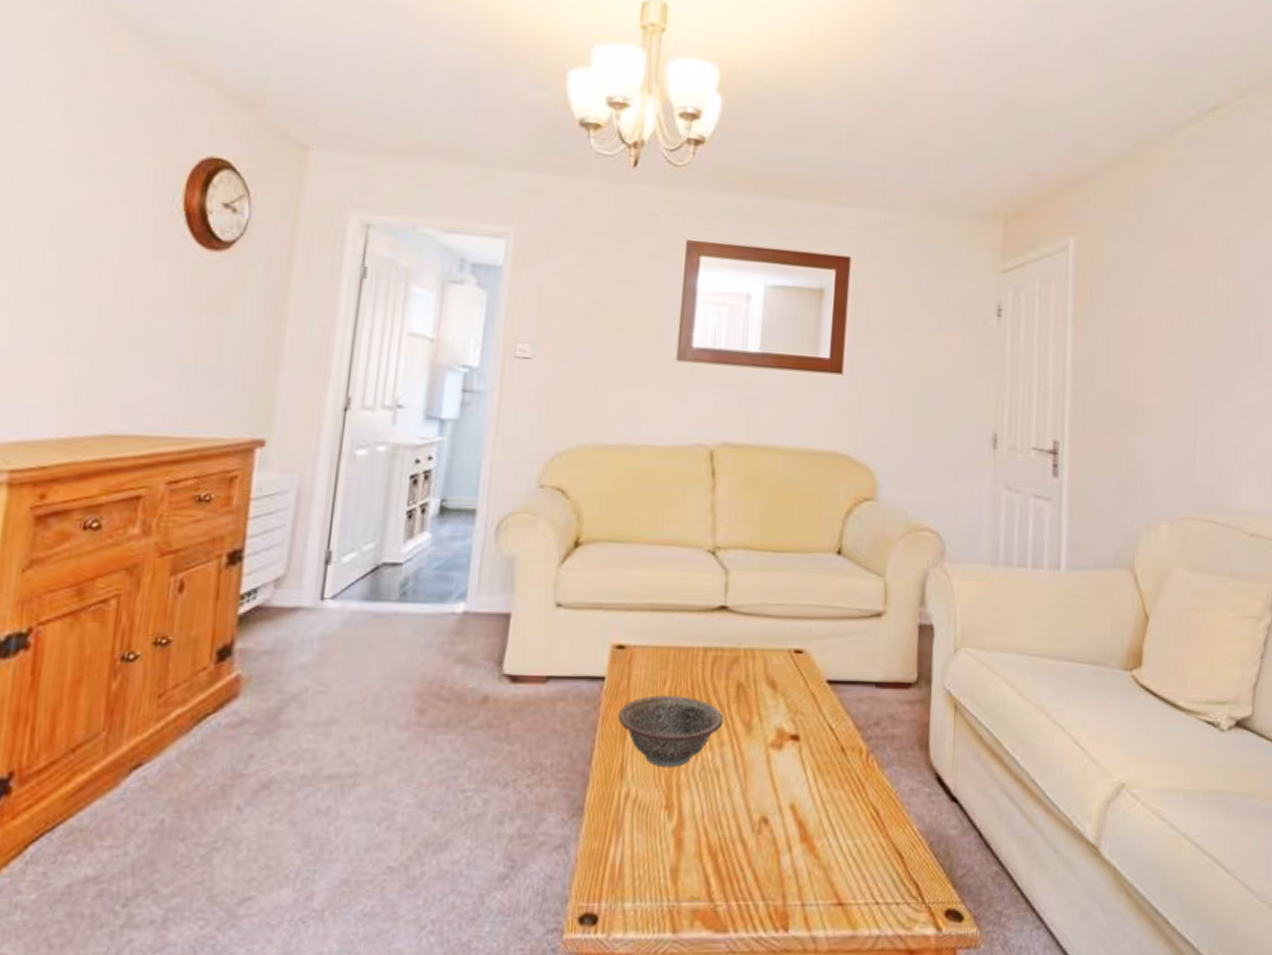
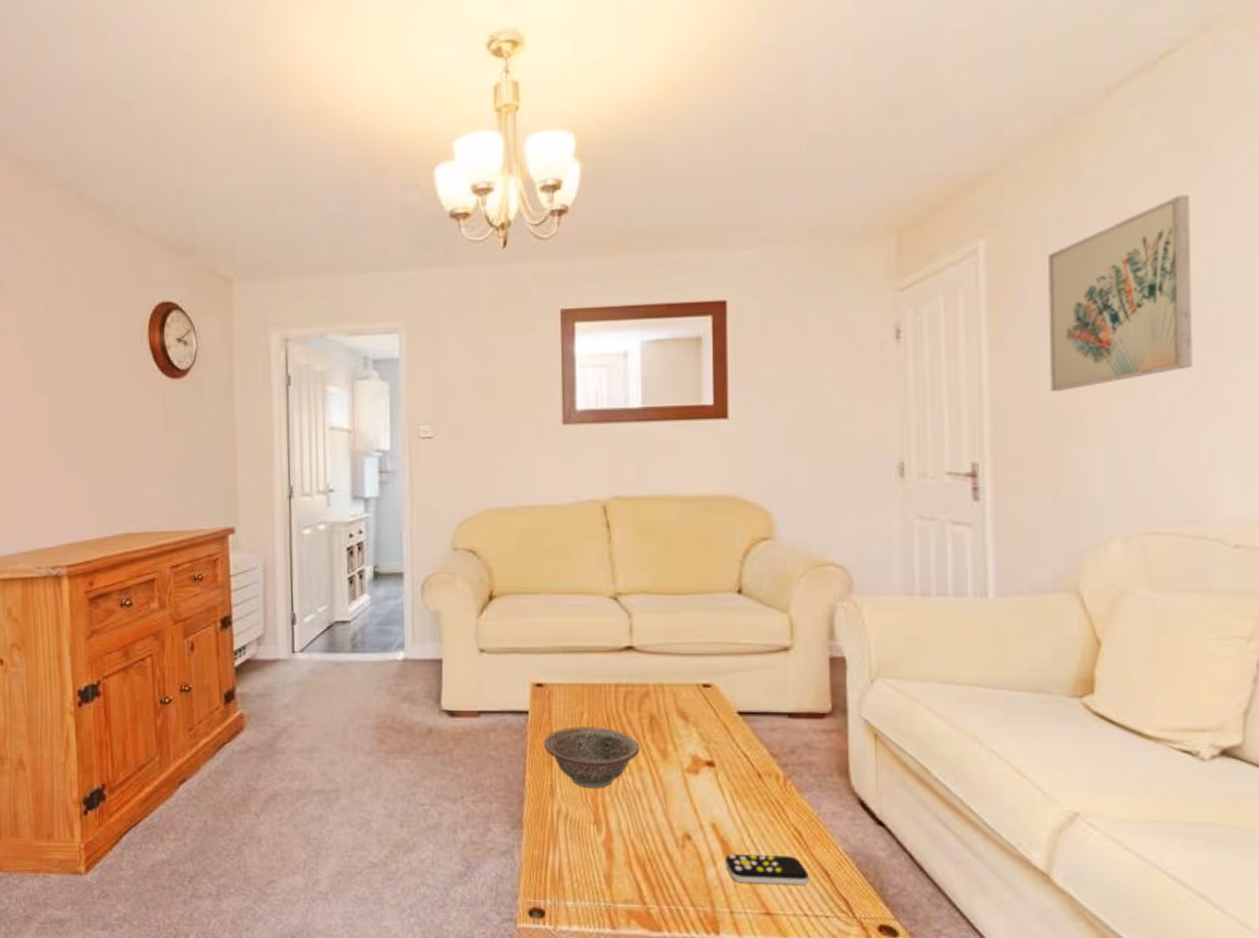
remote control: none [801,838,883,870] -> present [725,854,809,885]
wall art: none [1119,226,1228,383] -> present [1048,195,1193,391]

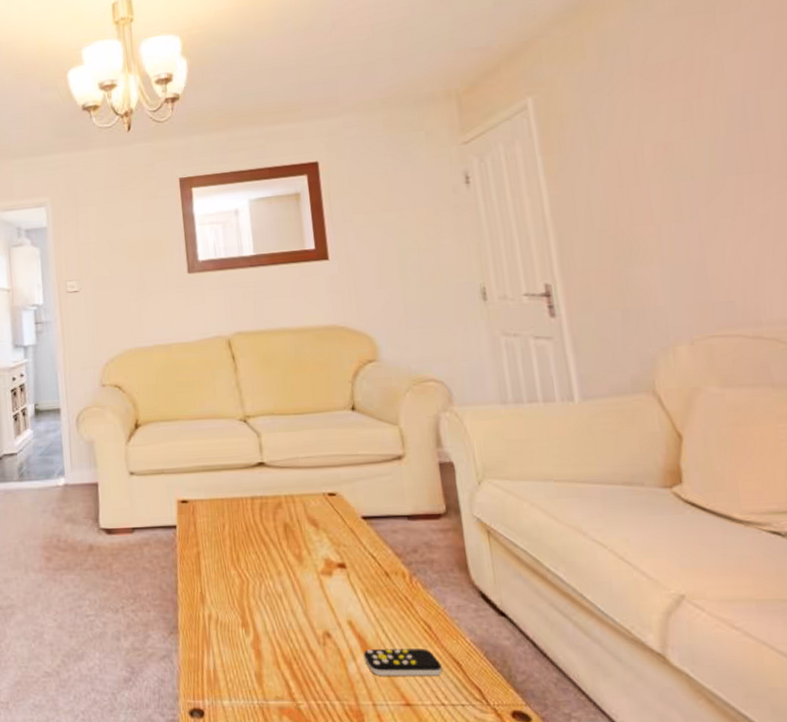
decorative bowl: present [543,726,640,789] -> none [191,537,278,594]
wall art: present [1048,195,1193,391] -> none [588,48,728,219]

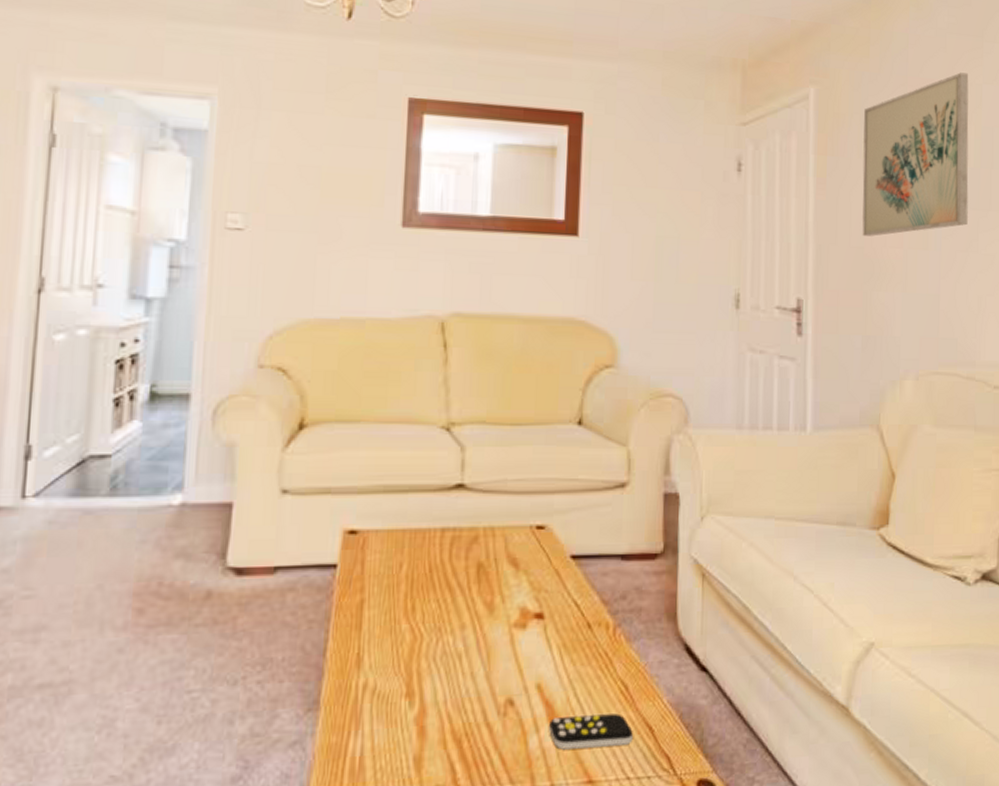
wall art: none [588,48,728,219] -> present [862,72,969,236]

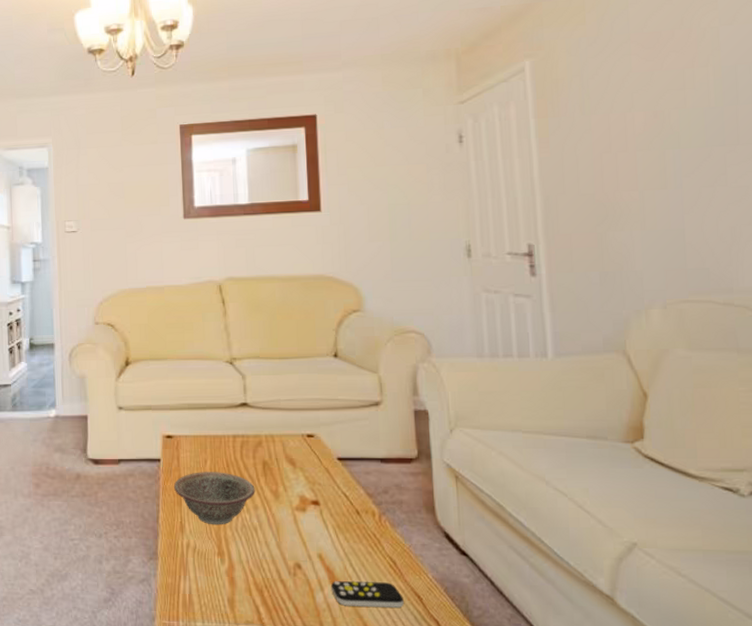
decorative bowl: none [352,579,464,655] -> present [173,472,255,525]
wall art: present [862,72,969,236] -> none [584,19,712,184]

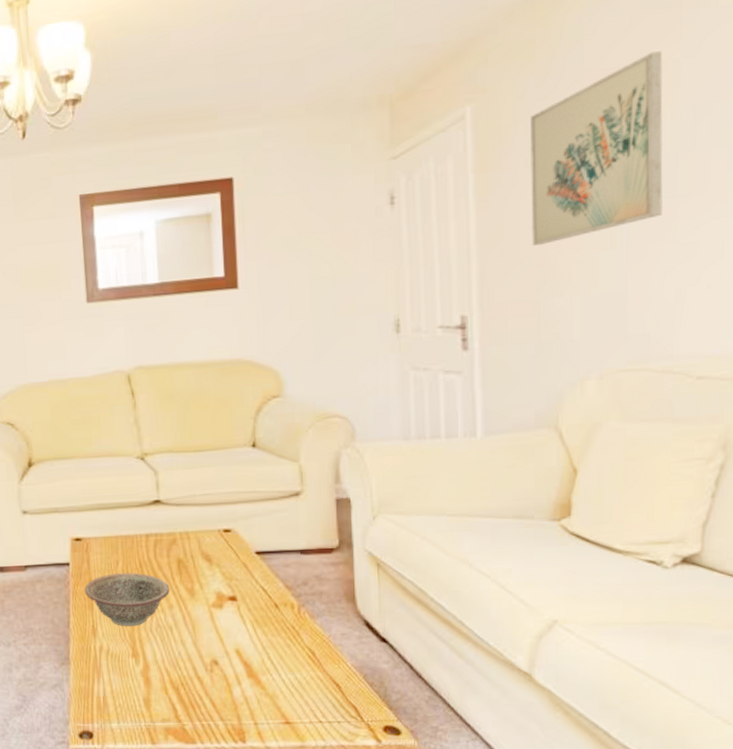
remote control: present [331,581,404,608] -> none [249,673,322,698]
wall art: none [584,19,712,184] -> present [531,51,663,246]

